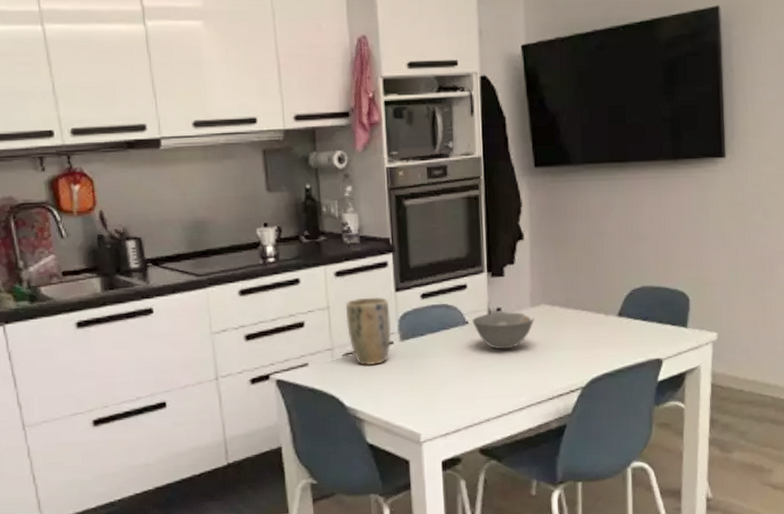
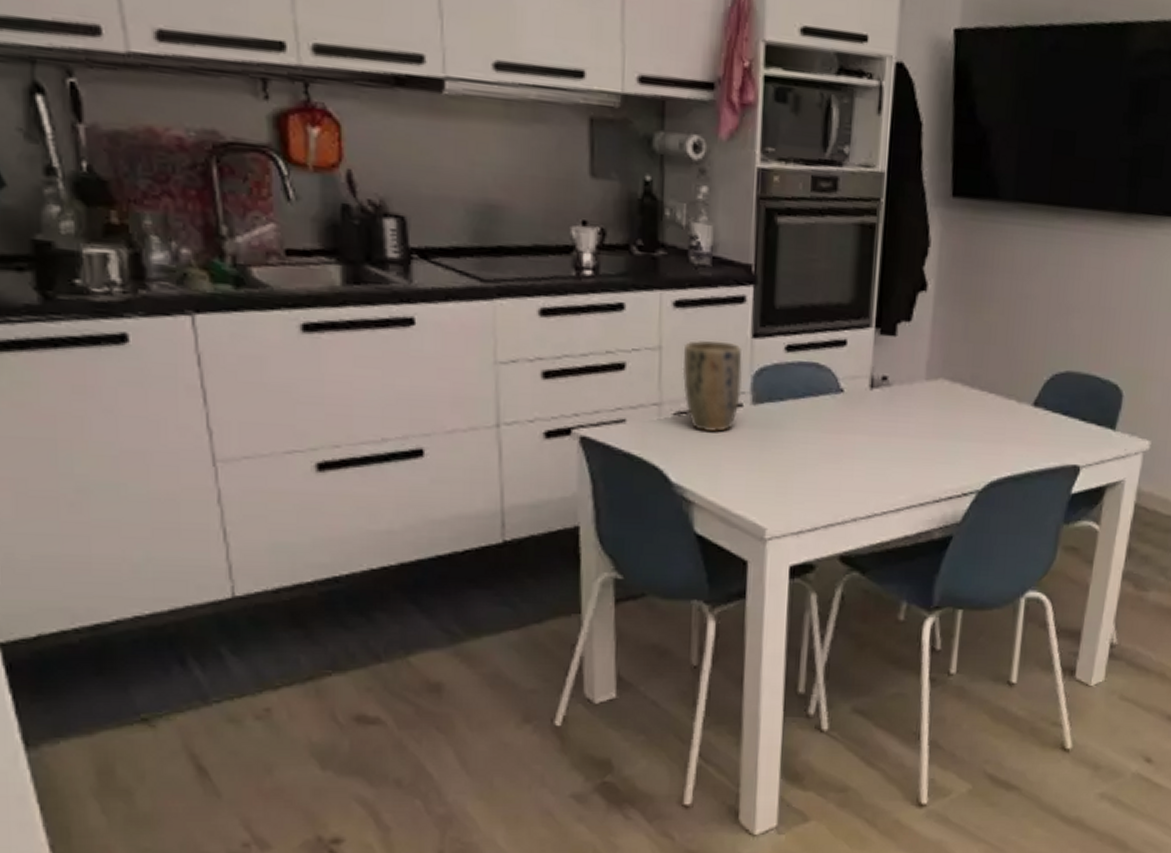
bowl: present [472,311,535,350] -> none [849,381,929,432]

